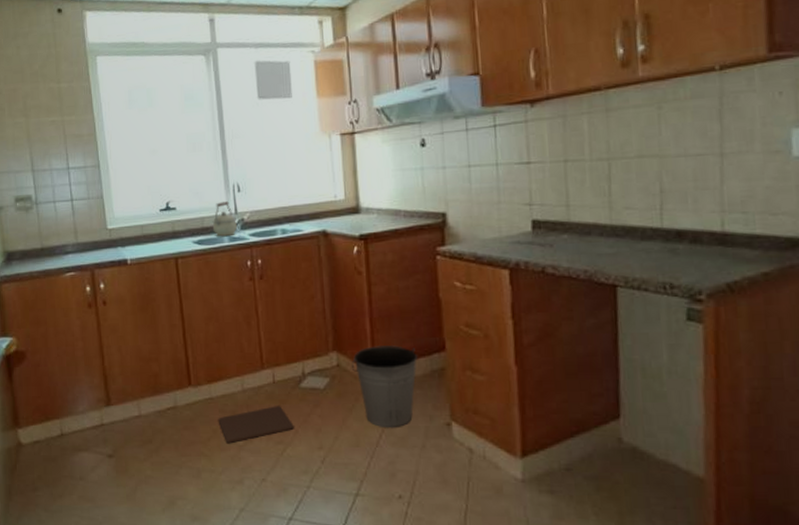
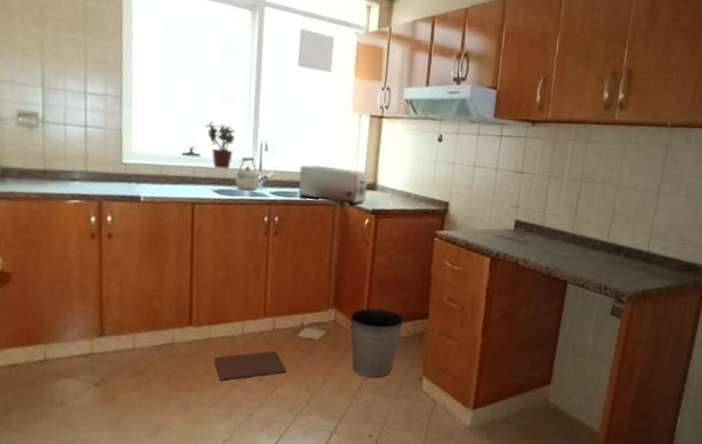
potted plant: none [177,173,208,219] -> present [205,122,236,169]
toaster: none [275,195,351,235] -> present [298,164,368,206]

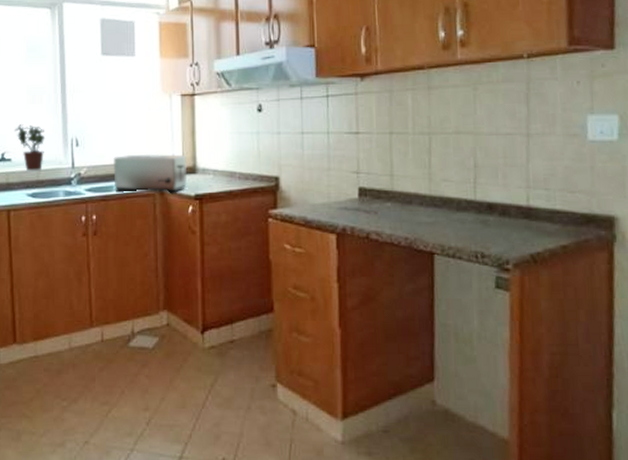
door mat: present [214,351,286,381] -> none [42,365,120,405]
kettle: present [234,156,260,191] -> none [48,155,74,191]
bucket: present [346,307,404,379] -> none [181,306,246,390]

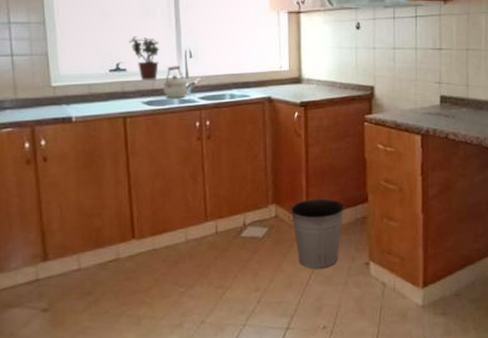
kettle: none [48,155,74,191] -> present [163,66,188,99]
toaster: present [113,154,187,193] -> none [225,65,293,101]
bucket: none [181,306,246,390] -> present [287,198,344,270]

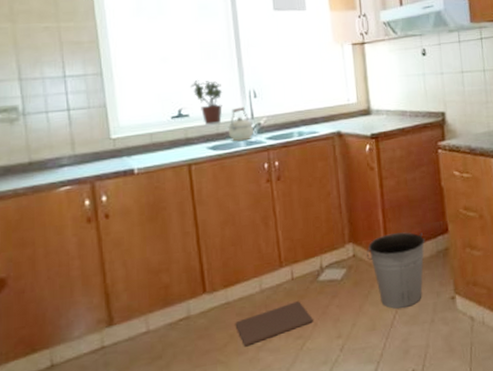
door mat: none [160,254,234,291] -> present [235,301,313,347]

